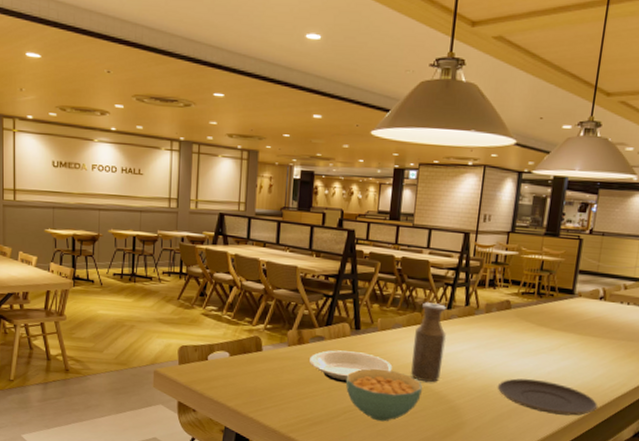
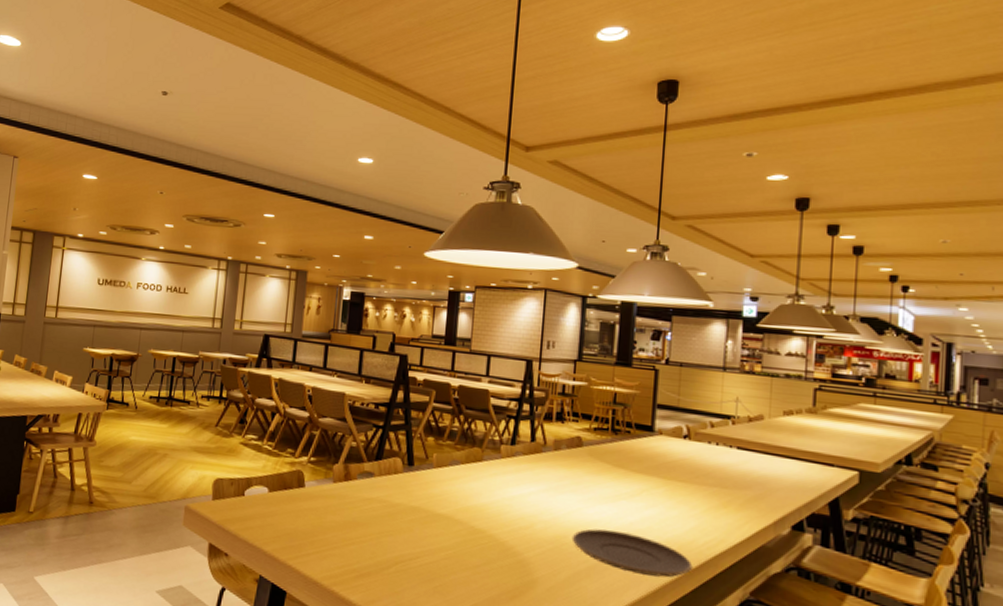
plate: present [308,350,393,383] -> none [356,488,451,528]
cereal bowl: present [346,368,422,422] -> none [398,511,485,577]
bottle: present [410,302,447,383] -> none [470,436,511,531]

